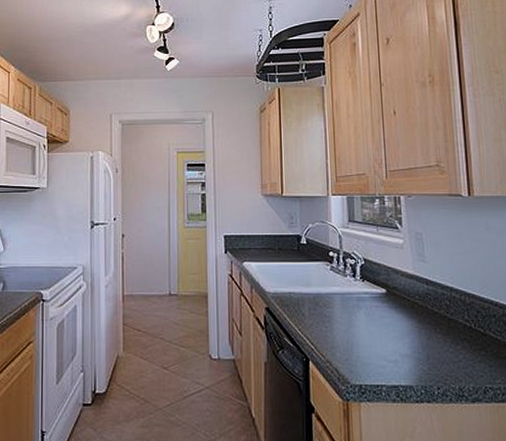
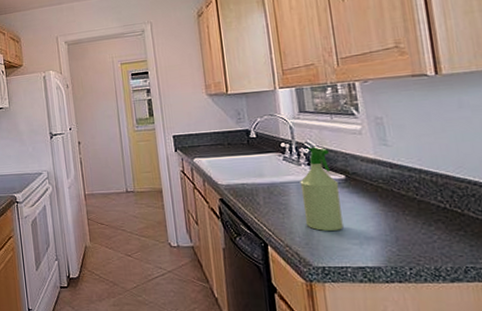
spray bottle: none [344,258,381,346] -> present [300,147,344,231]

